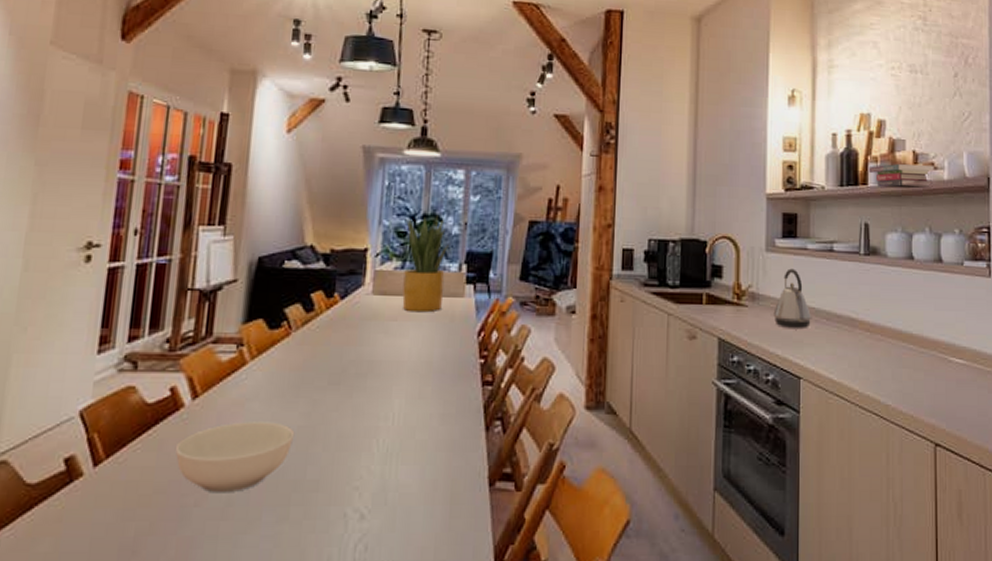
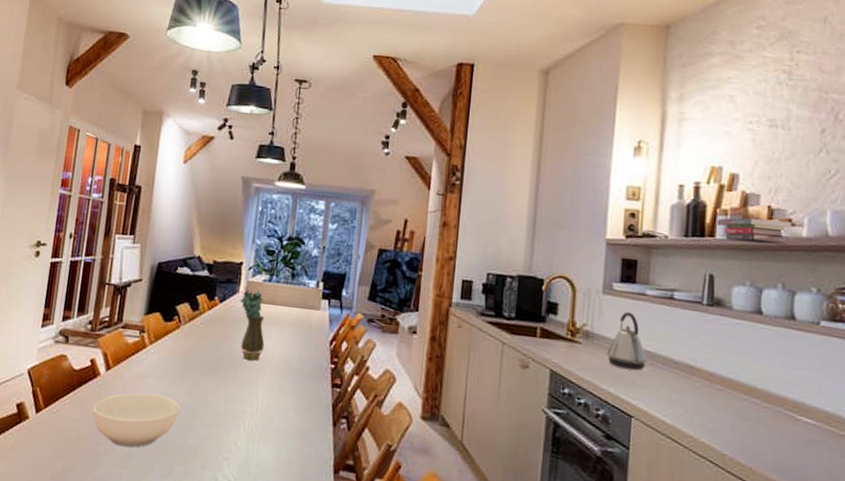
vase: none [367,278,399,365] -> present [240,287,265,361]
planter: present [402,216,450,313] -> none [268,239,310,320]

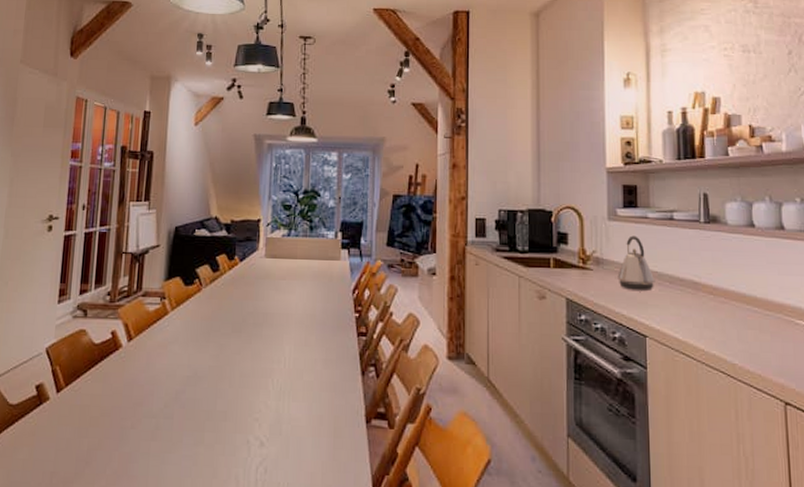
bowl: present [92,392,180,447] -> none [116,361,207,419]
vase: present [240,287,265,361] -> none [261,244,288,317]
books: present [717,218,792,245] -> none [705,137,772,161]

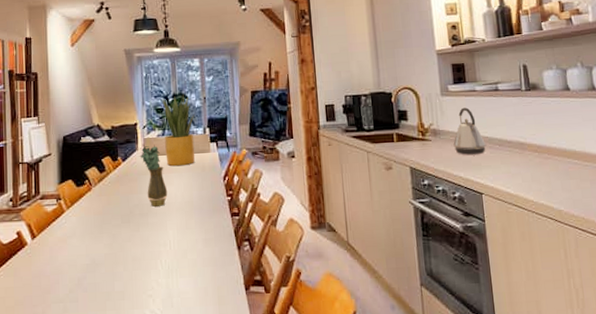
vase: none [261,244,288,317] -> present [141,144,168,207]
planter: none [289,191,327,273] -> present [162,94,195,166]

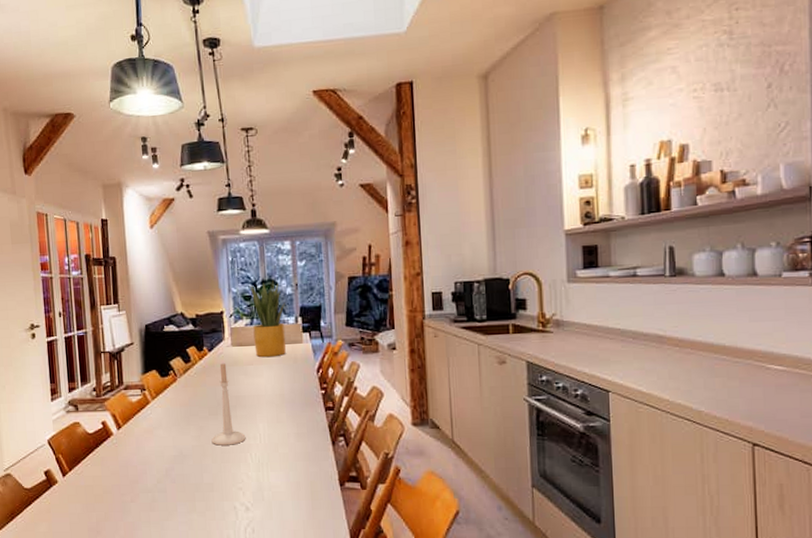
candlestick: none [123,172,157,253] -> present [211,363,246,446]
vase: present [141,144,168,207] -> none [228,334,257,399]
kettle: present [453,107,487,156] -> none [578,295,618,350]

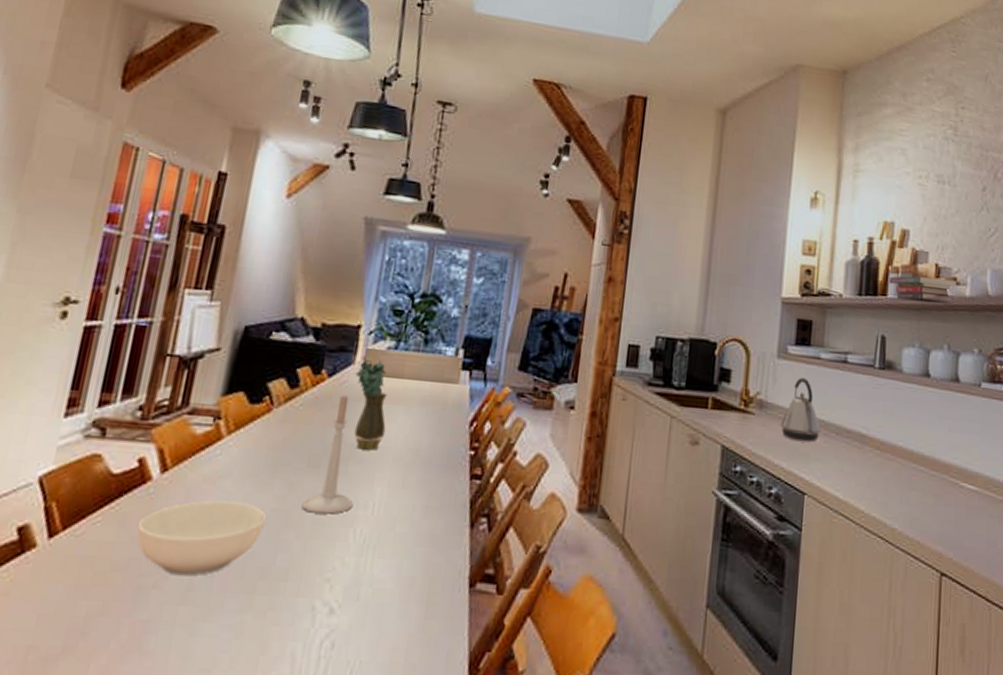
bowl: none [112,443,191,493] -> present [137,500,268,576]
vase: none [228,334,257,399] -> present [354,356,388,450]
planter: present [249,280,286,358] -> none [393,296,449,397]
kettle: none [578,295,618,350] -> present [781,377,821,443]
books: none [671,181,746,211] -> present [889,276,956,304]

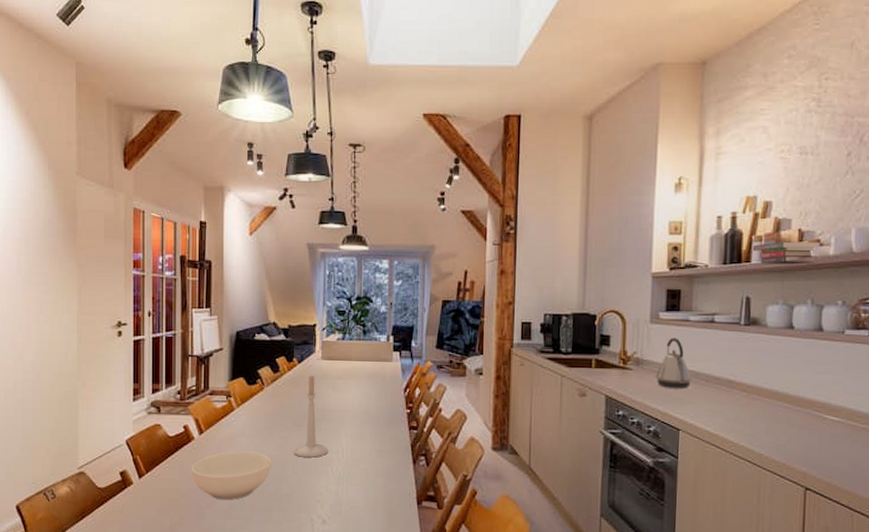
vase: present [354,356,388,450] -> none [318,347,344,413]

